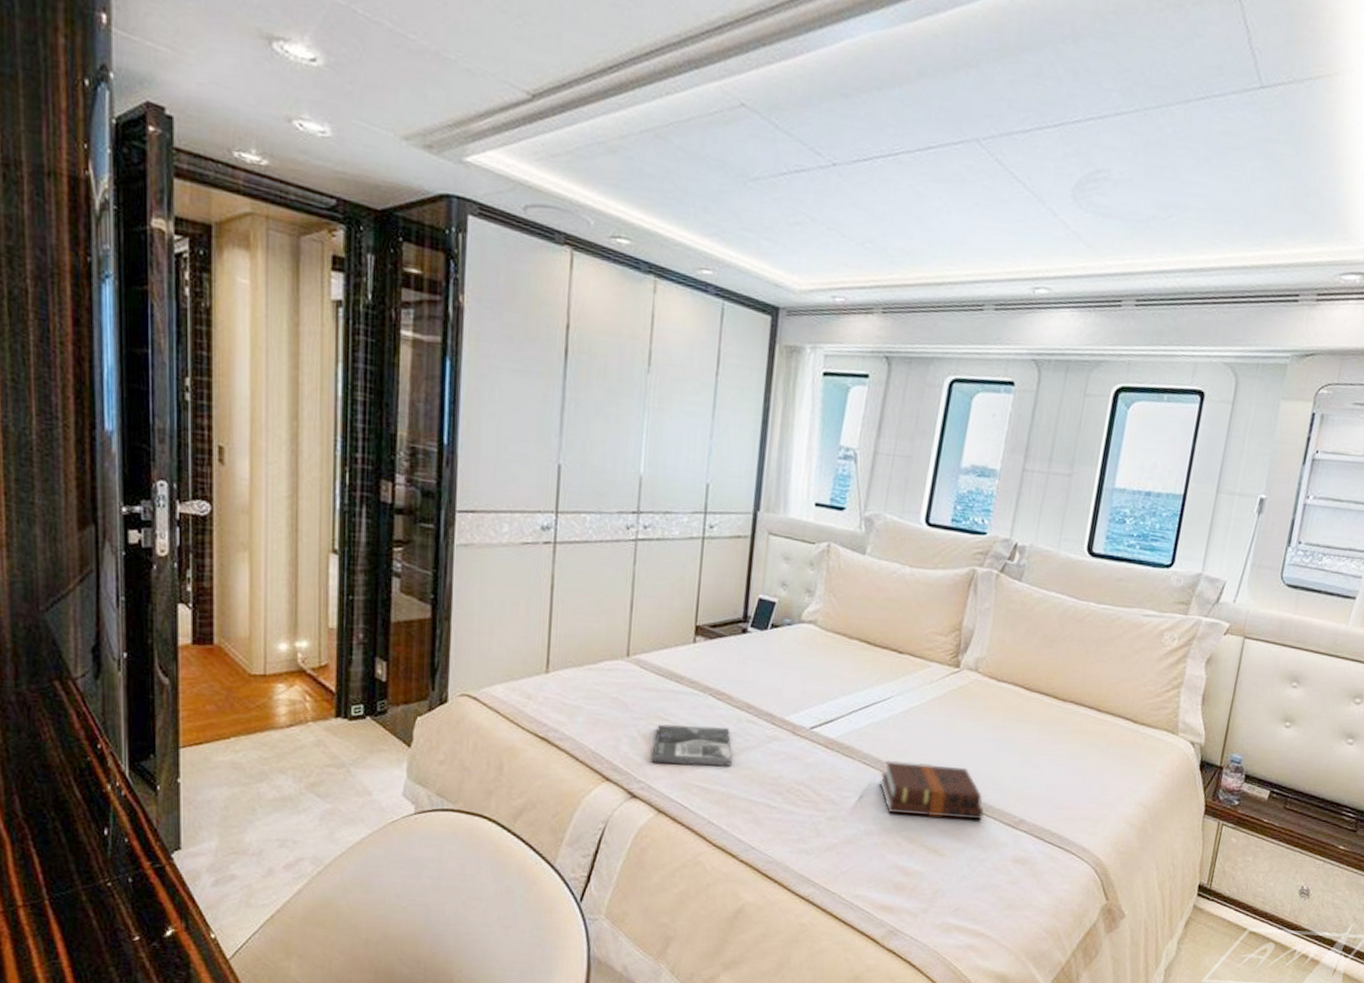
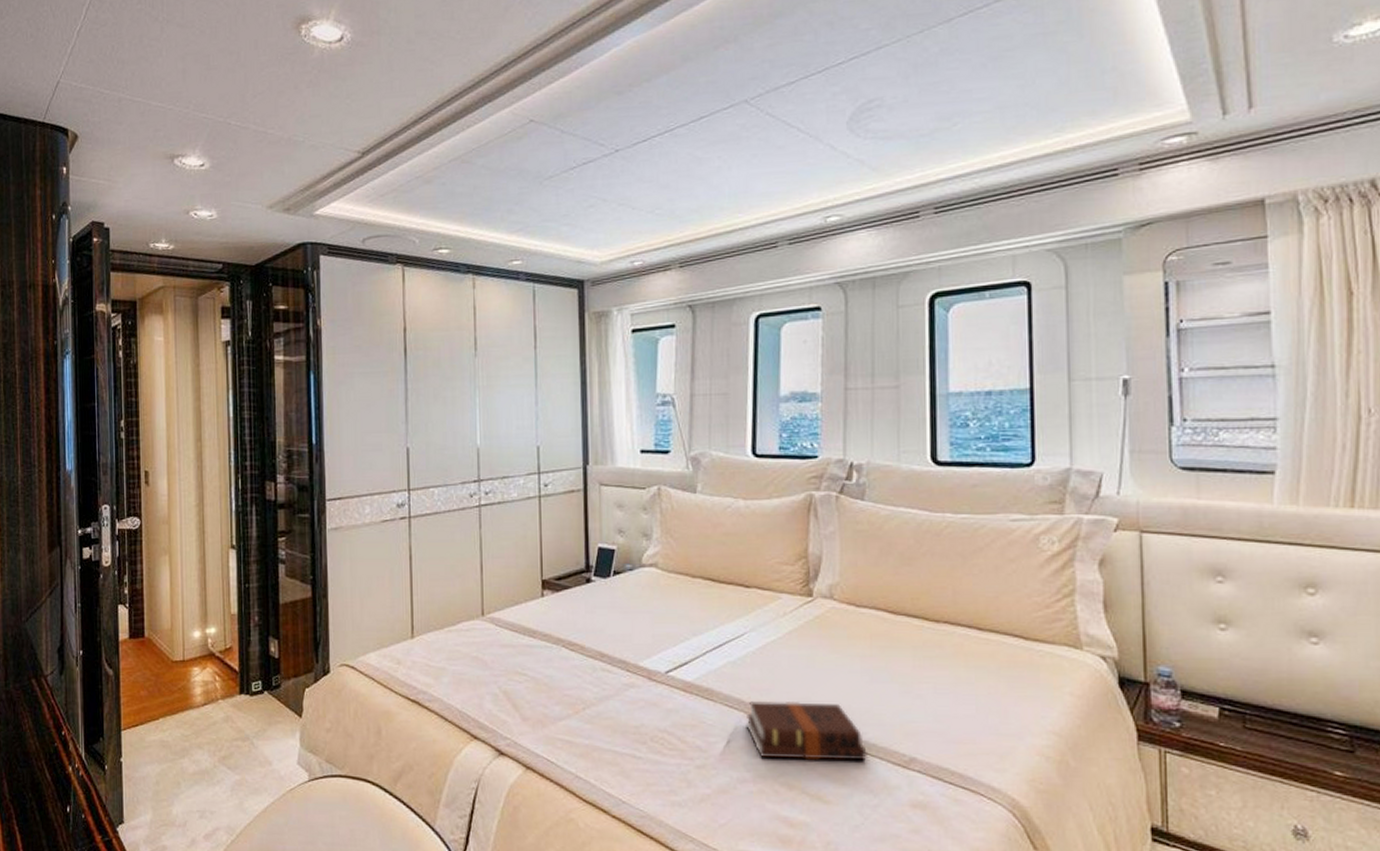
magazine: present [651,724,732,766] -> none [514,678,592,719]

